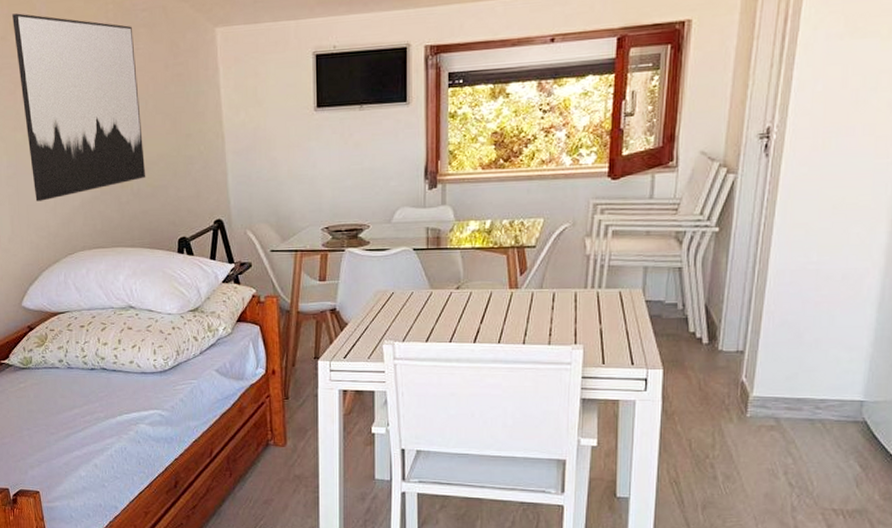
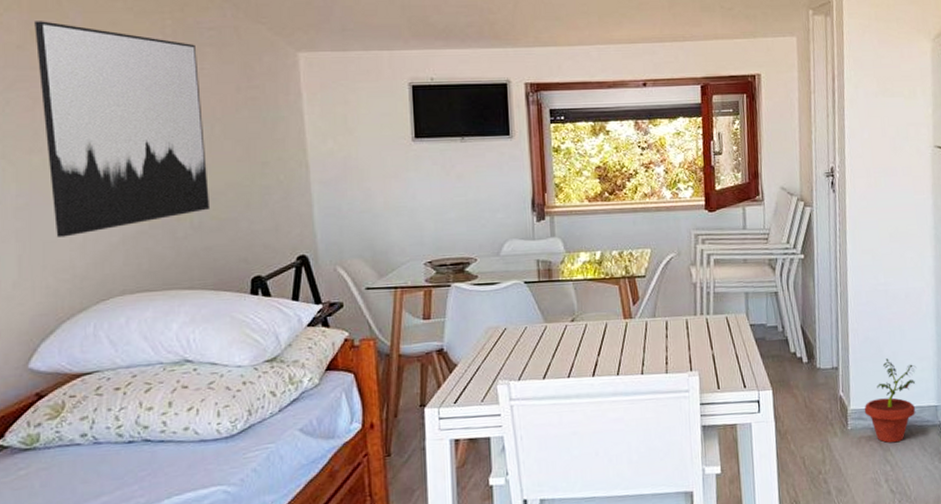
potted plant: none [769,345,844,436] -> present [864,358,917,443]

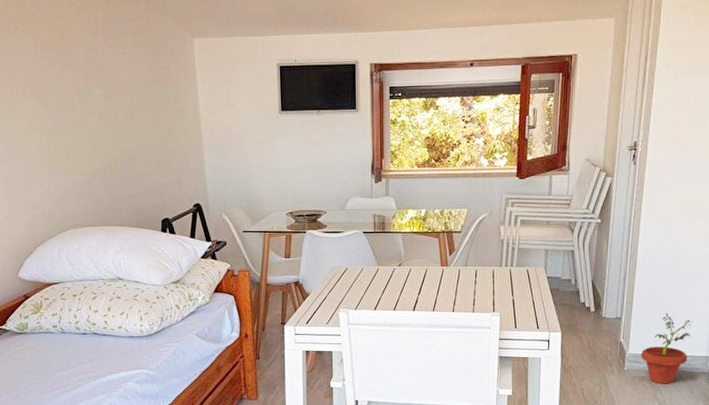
wall art: present [35,21,211,237] -> none [8,15,133,184]

